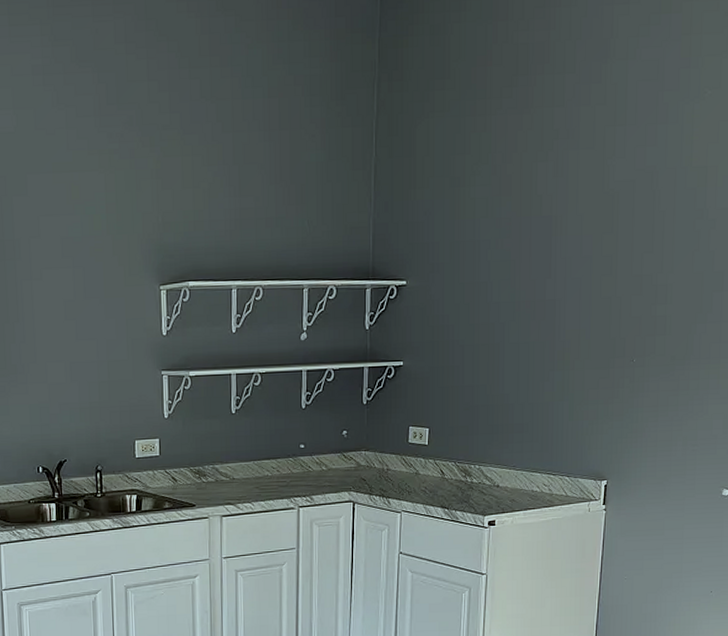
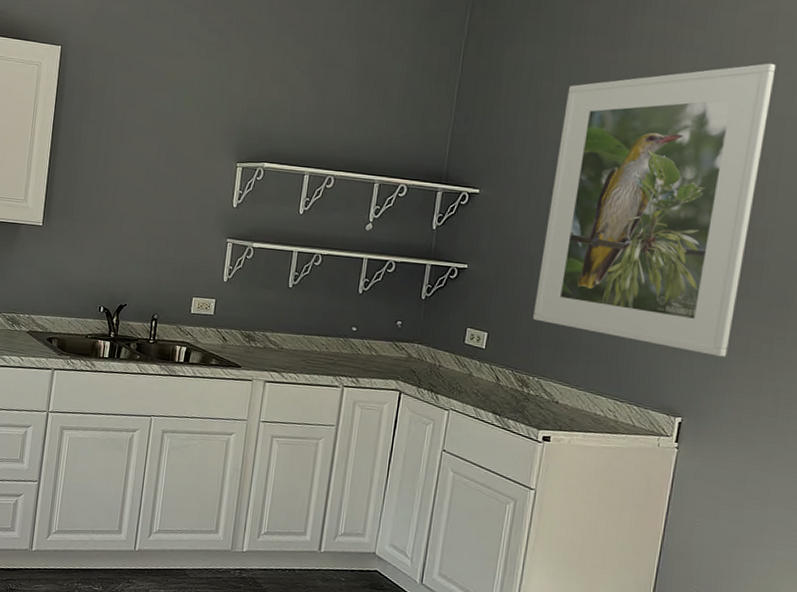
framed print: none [469,112,666,416] -> present [533,63,776,357]

